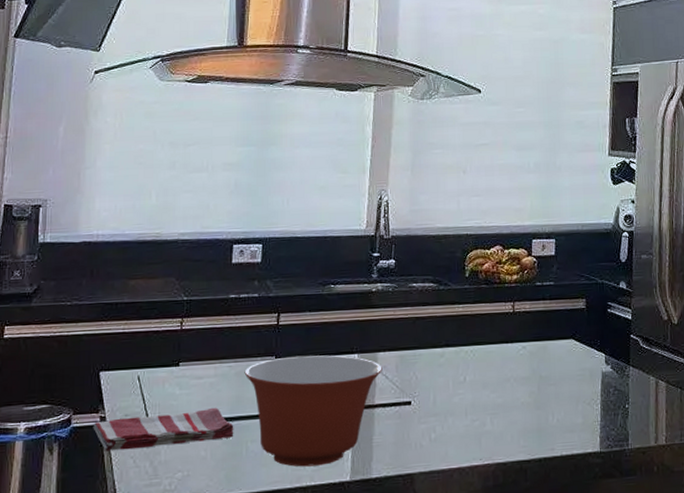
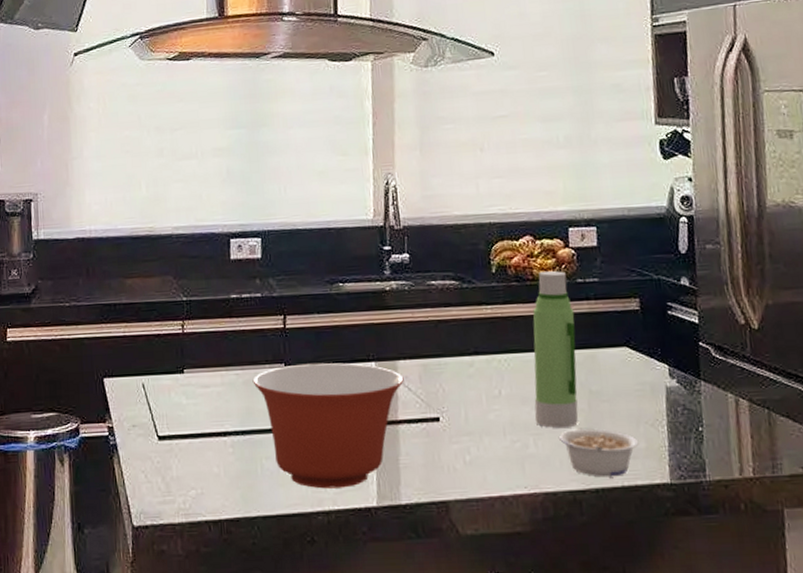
dish towel: present [93,407,234,452] -> none [101,419,247,464]
water bottle: none [492,275,532,408] -> present [533,270,578,428]
legume: none [512,408,577,449] -> present [559,428,639,478]

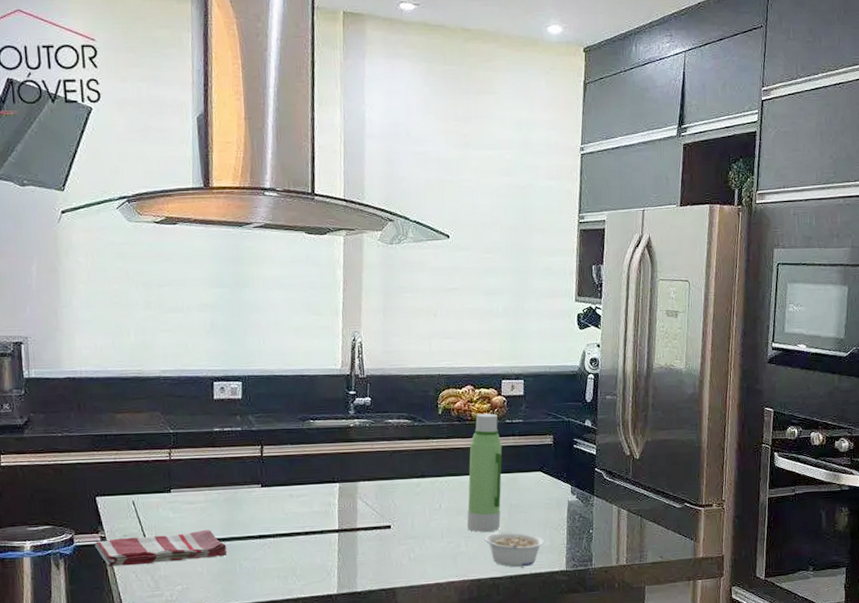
dish towel: none [101,419,247,464] -> present [94,529,227,567]
mixing bowl: present [252,363,404,489] -> none [233,484,363,582]

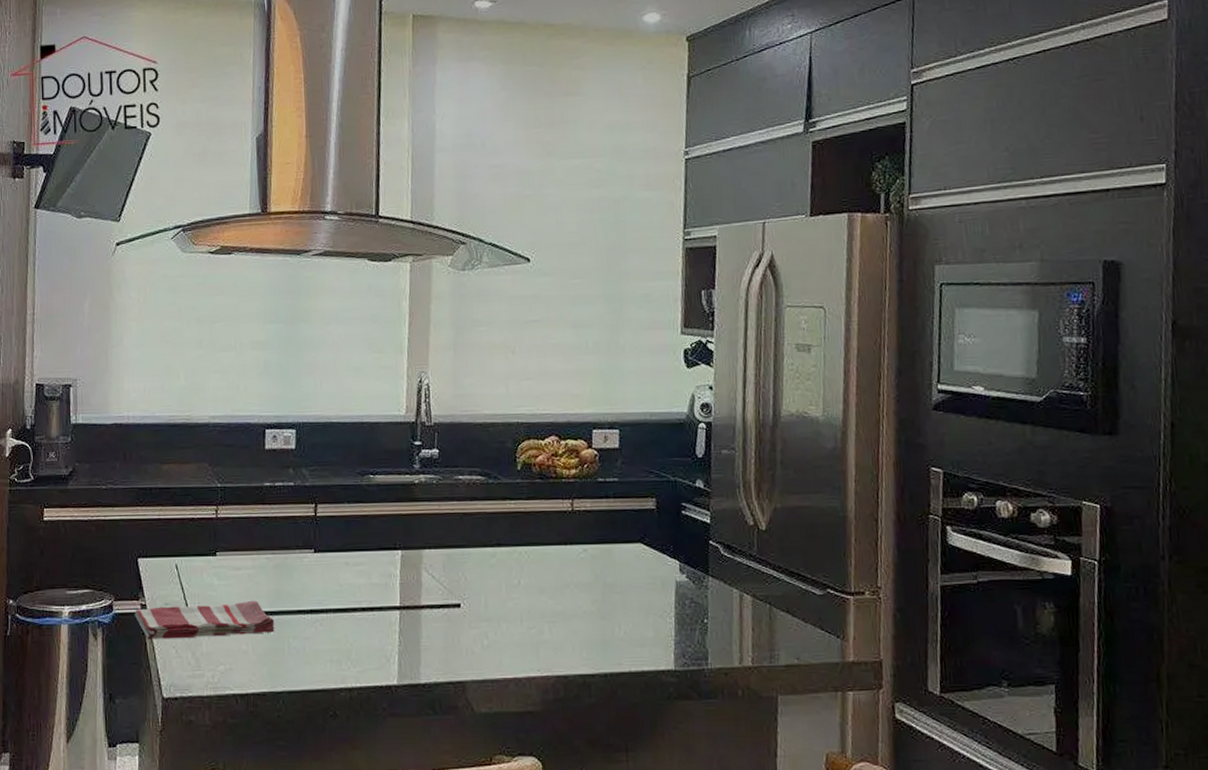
water bottle: present [466,413,503,532] -> none [550,469,594,616]
legume: present [485,532,545,568] -> none [573,618,647,663]

